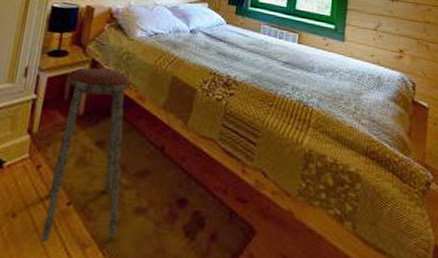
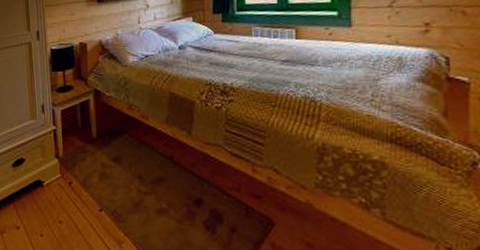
music stool: present [40,67,129,243] -> none [79,95,145,241]

